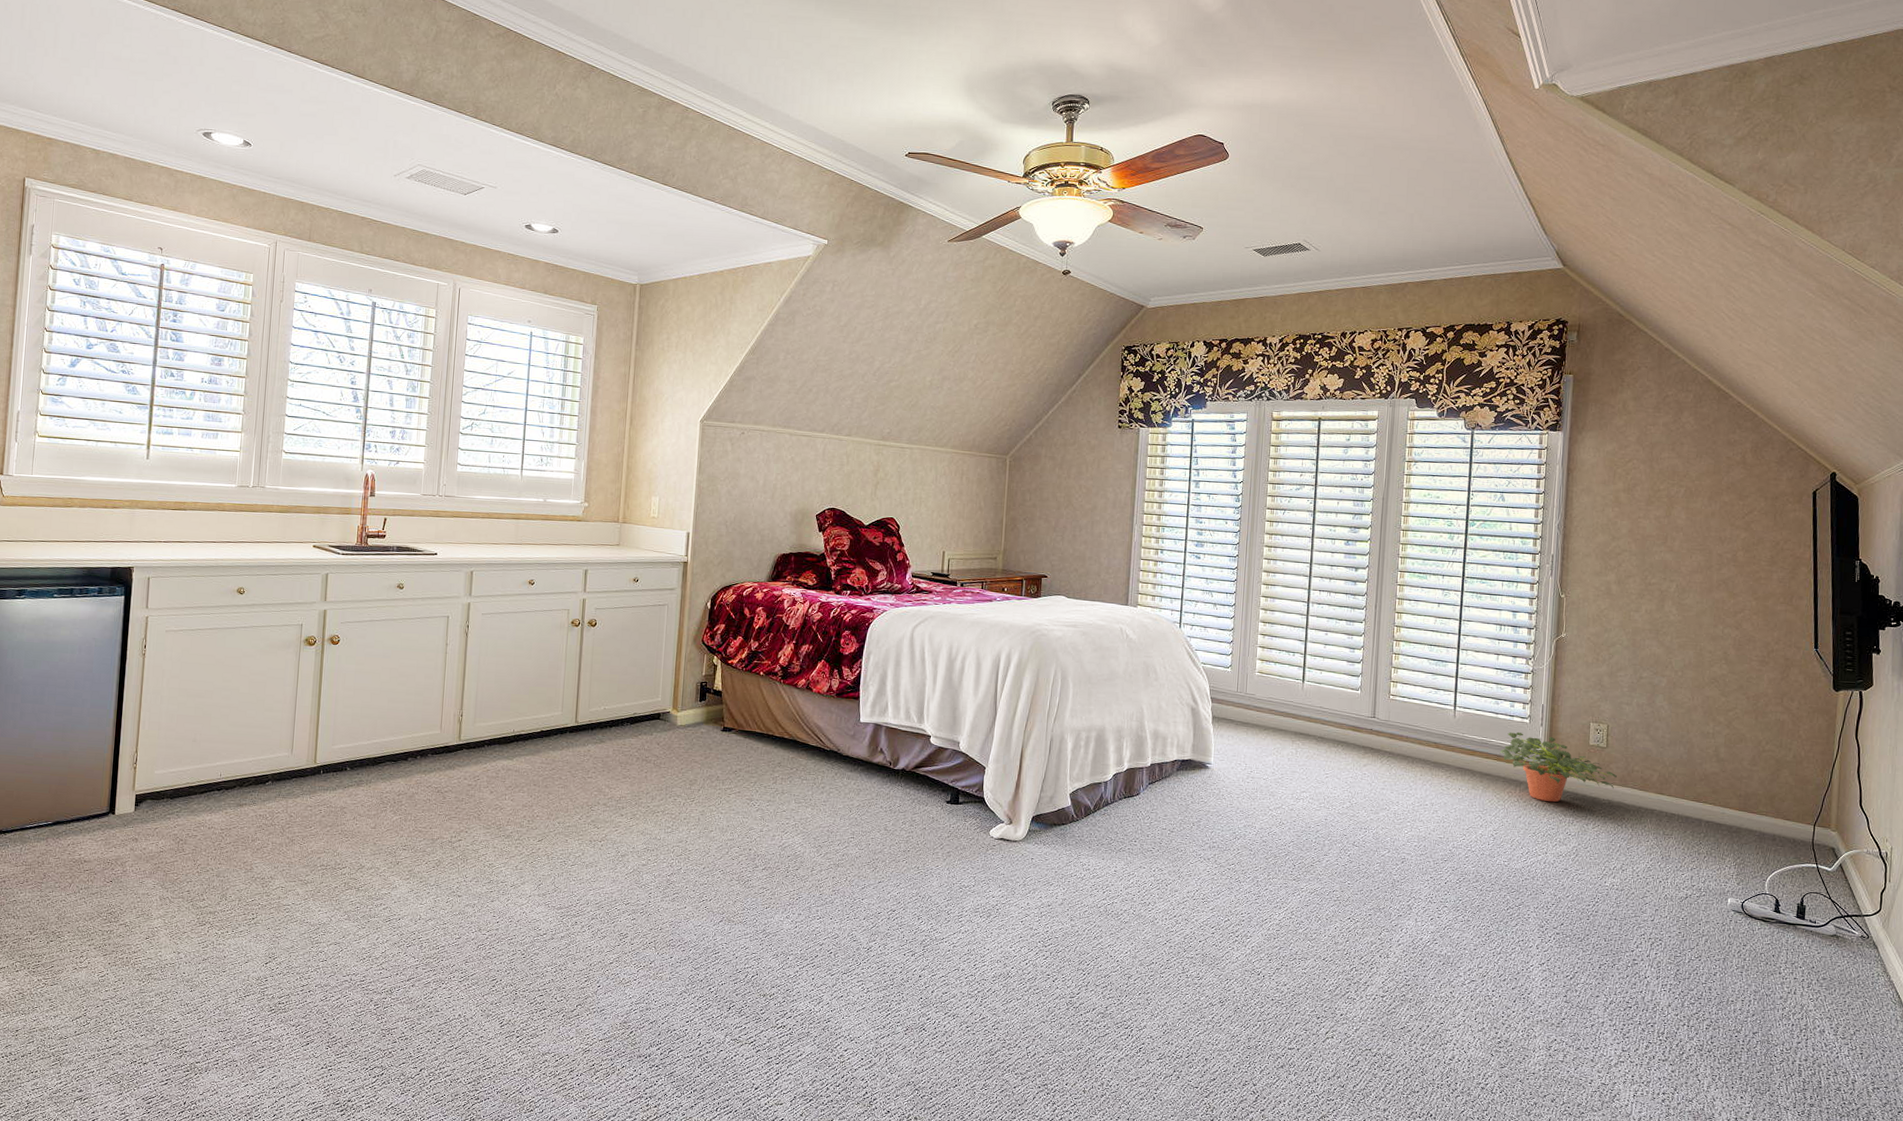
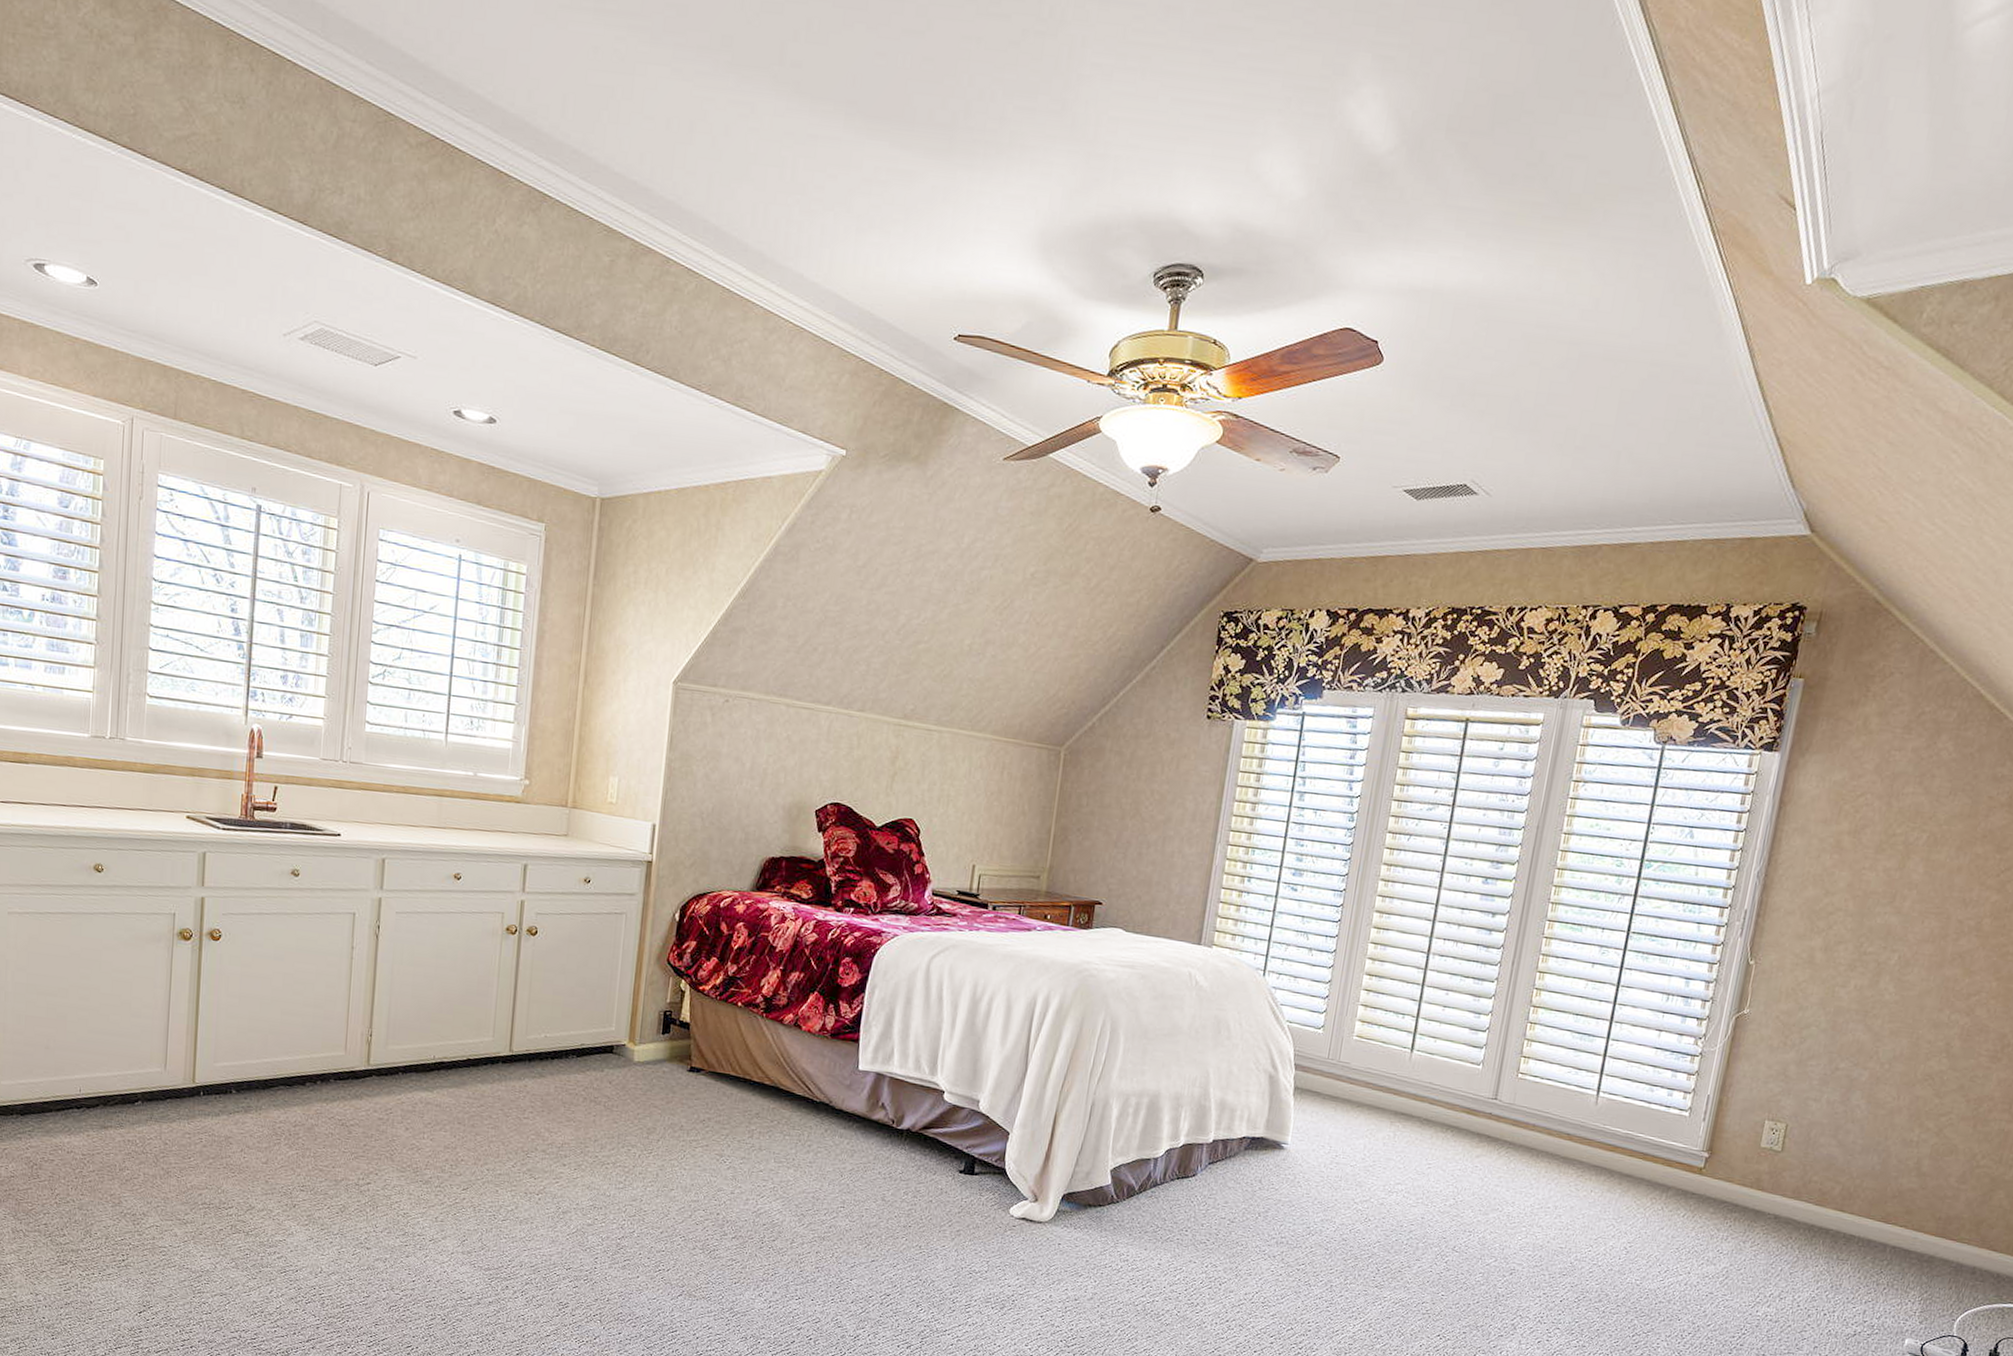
potted plant: present [1499,731,1617,803] -> none [1647,1126,1790,1214]

